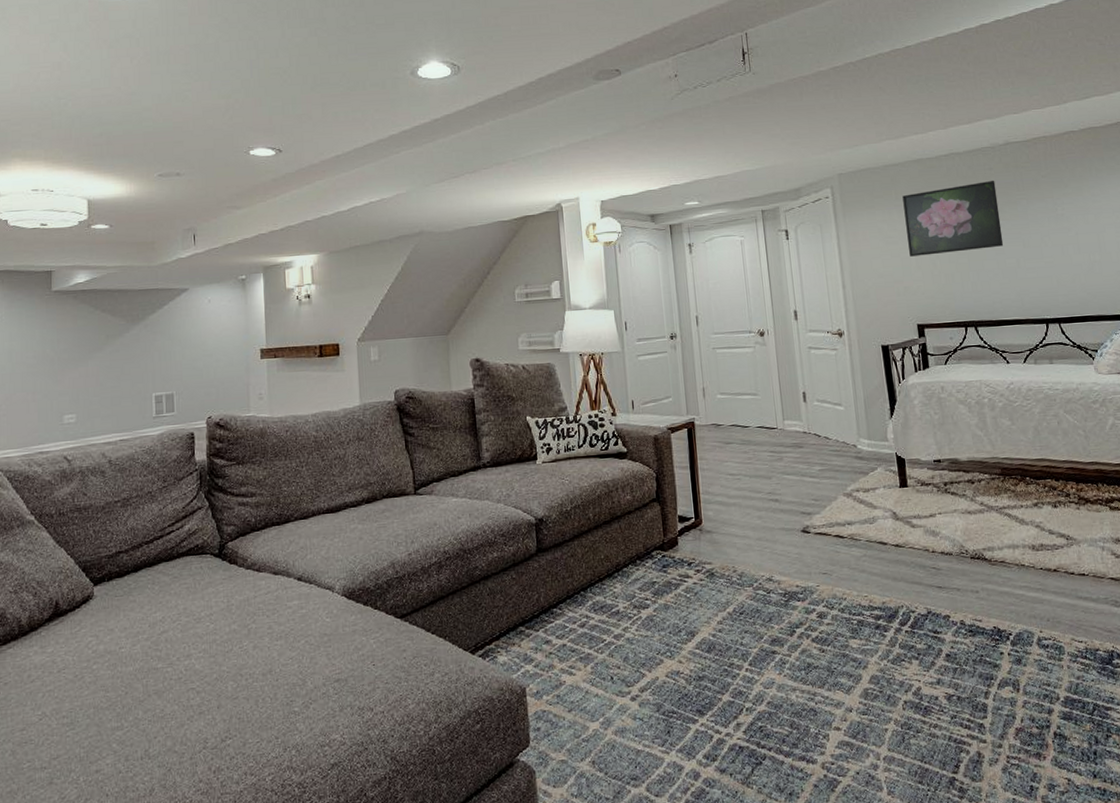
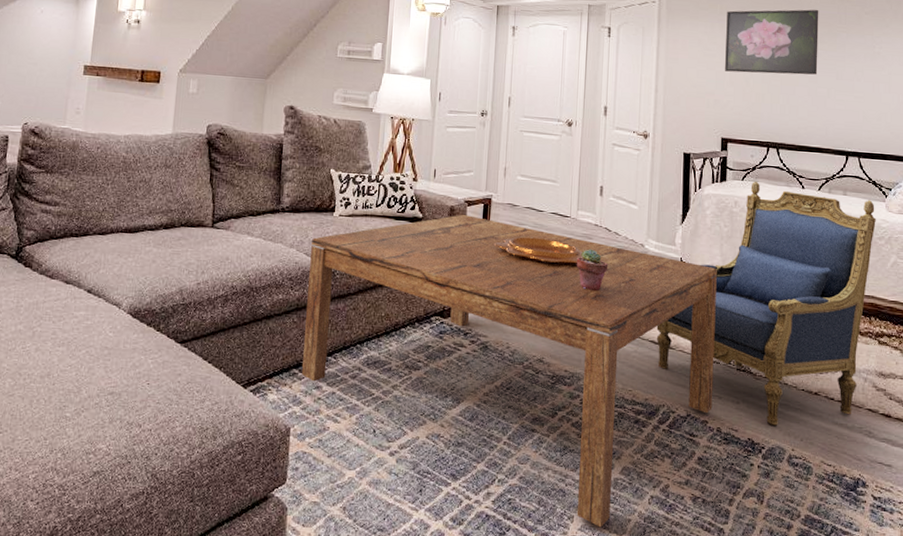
coffee table: none [518,442,952,742] -> present [302,215,717,528]
decorative bowl: none [703,454,796,480] -> present [493,236,583,266]
potted succulent: none [790,457,824,501] -> present [576,249,609,292]
armchair: none [882,363,1095,611] -> present [656,181,876,427]

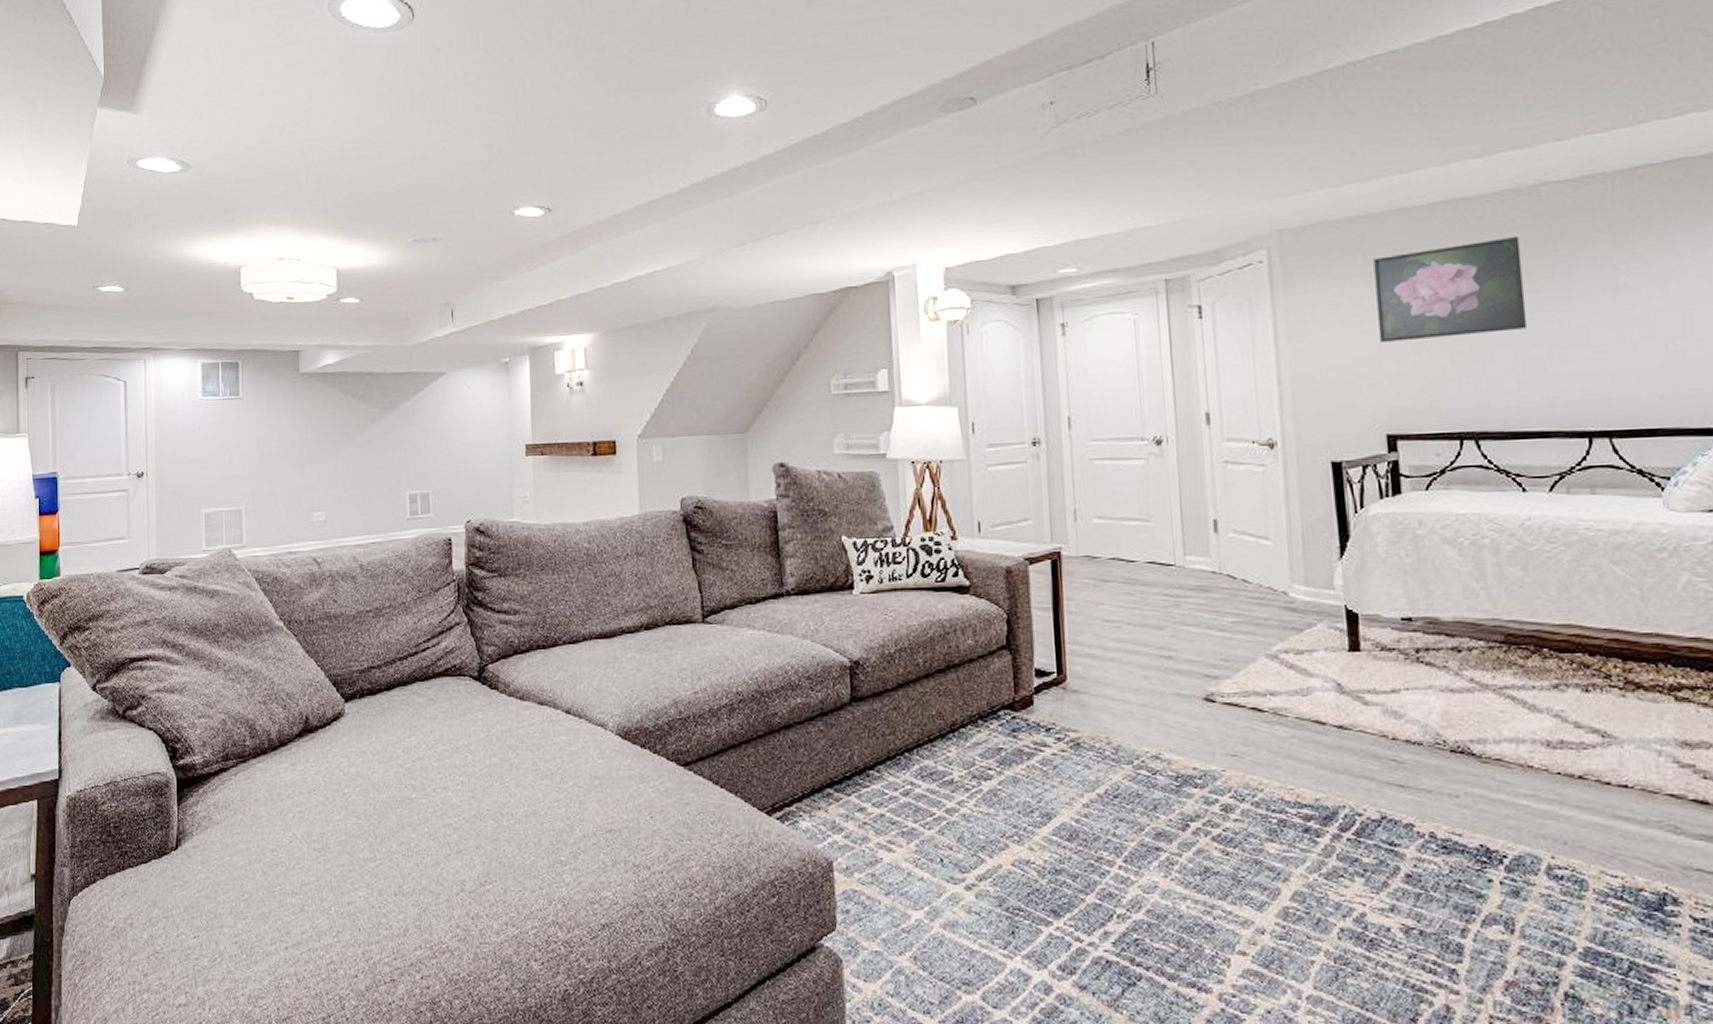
coffee table: present [302,215,717,528] -> none [829,576,1419,973]
decorative bowl: present [493,236,583,266] -> none [1071,596,1199,631]
potted succulent: present [576,249,609,292] -> none [1191,605,1239,661]
armchair: present [656,181,876,427] -> none [1320,488,1650,827]

